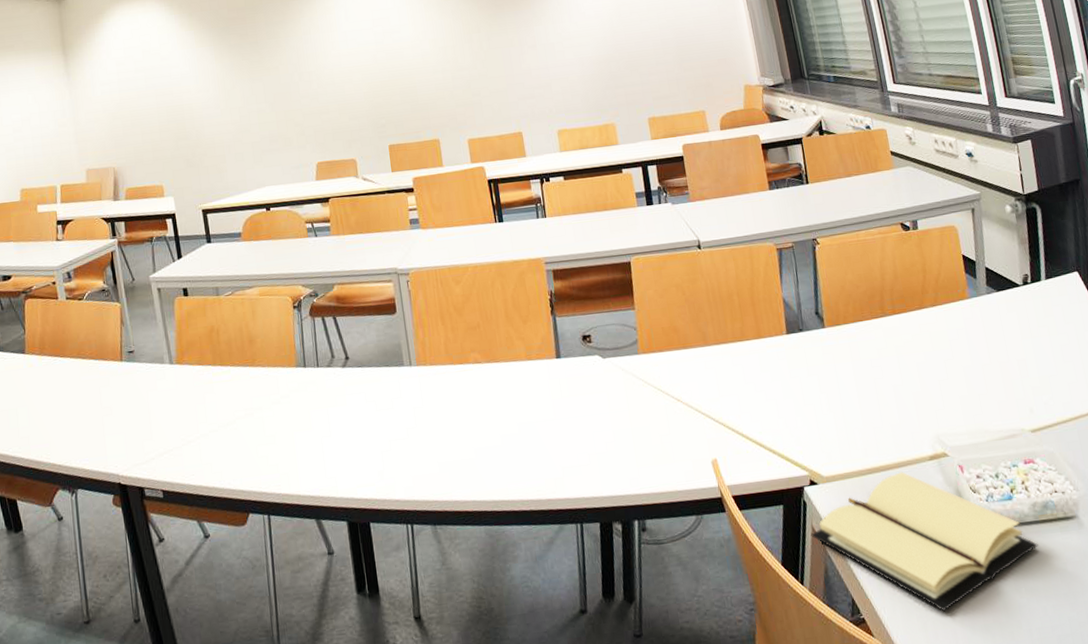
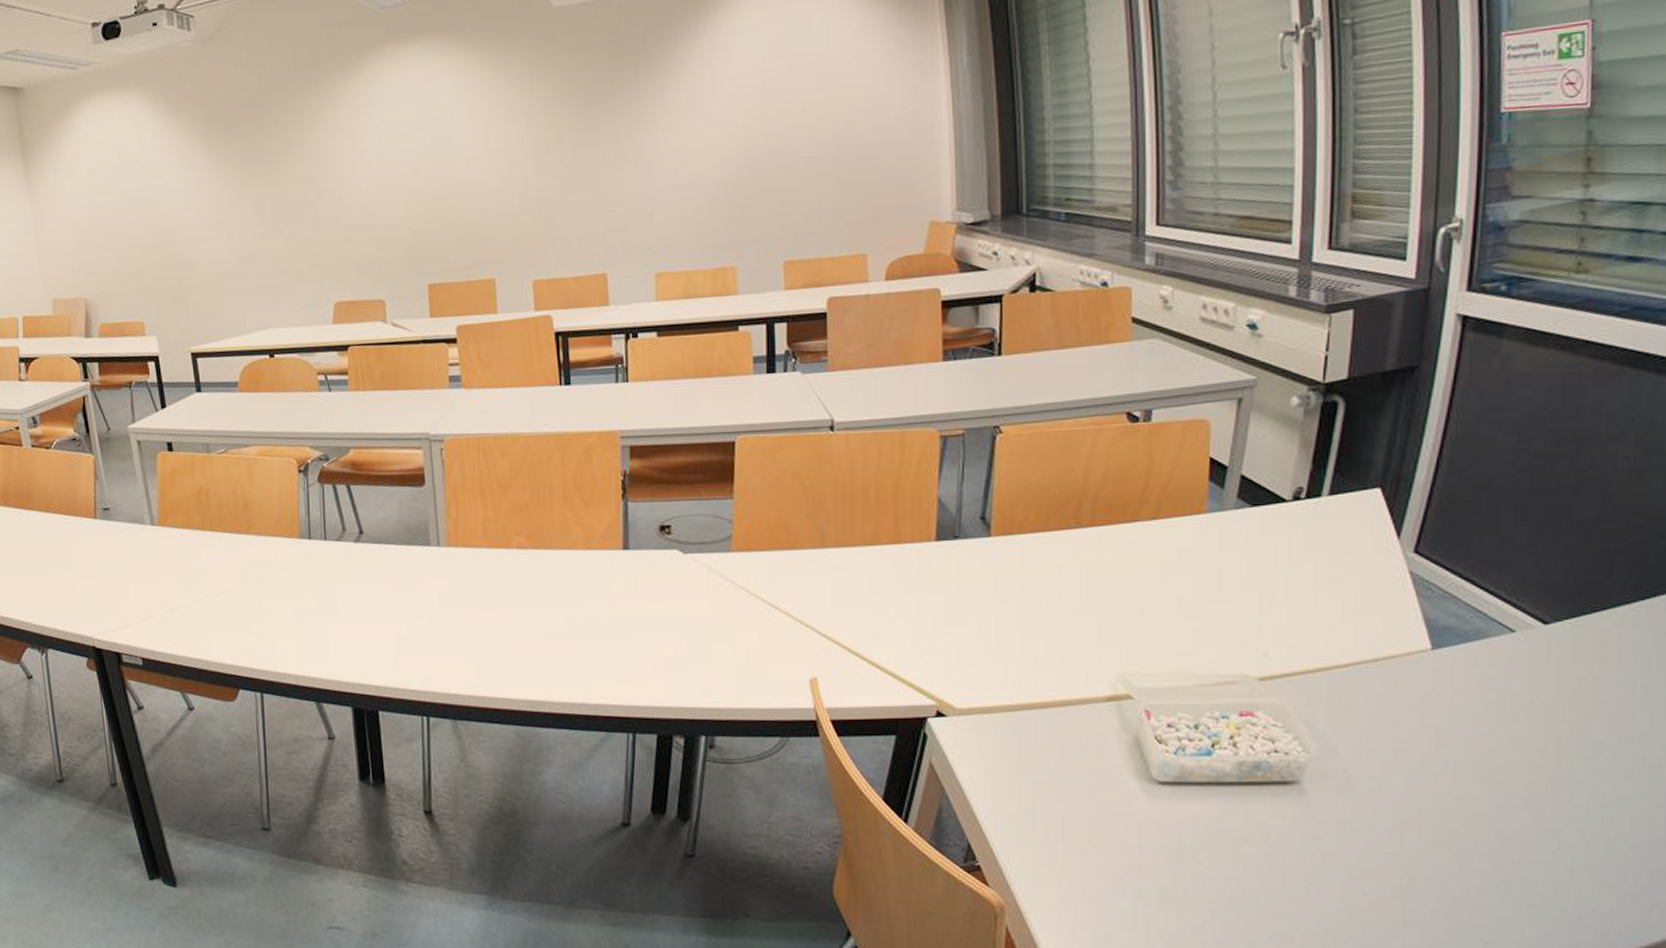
book: present [811,472,1039,612] -> none [927,711,1235,869]

